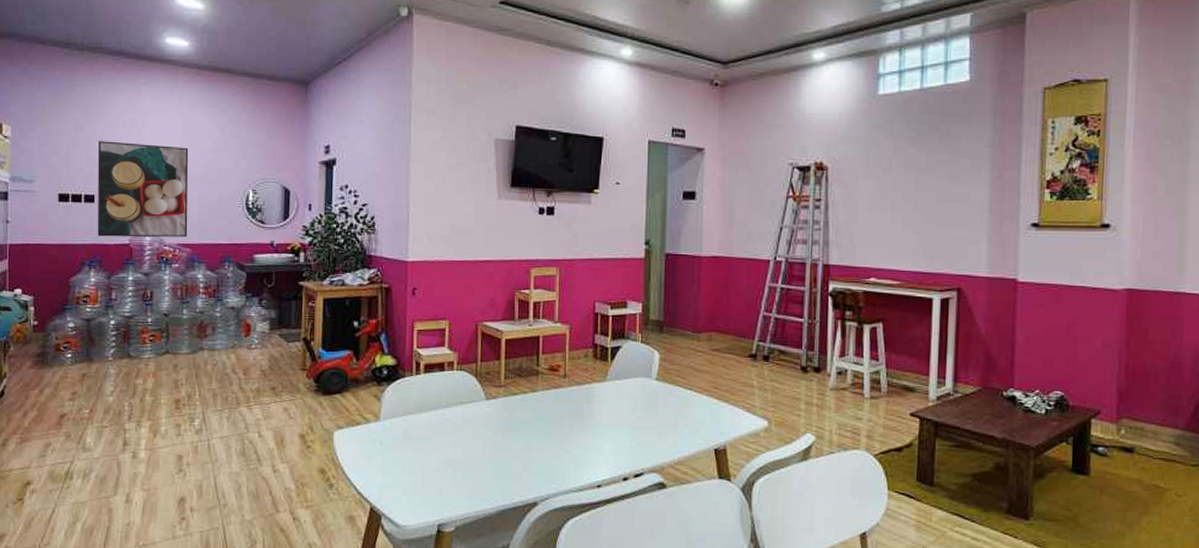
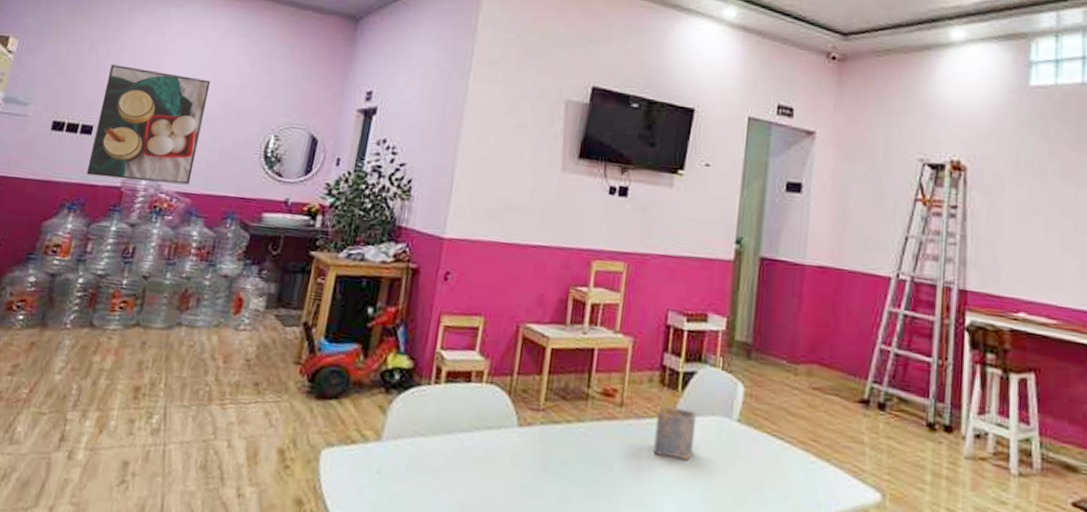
napkin holder: none [592,366,624,411] -> present [653,396,697,460]

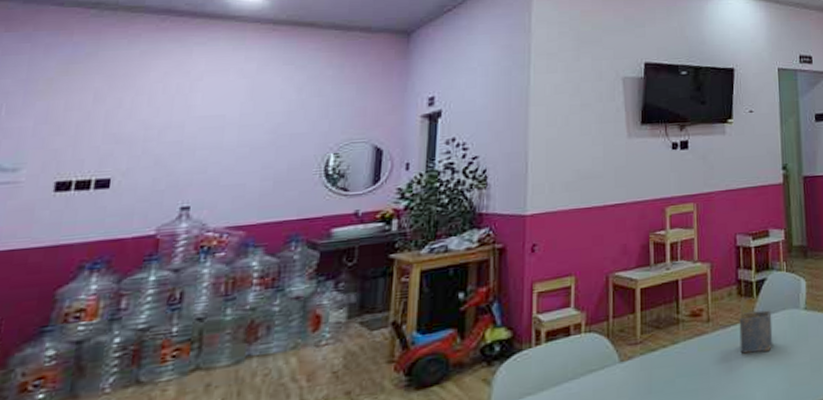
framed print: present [86,64,211,185] -> none [108,111,253,230]

